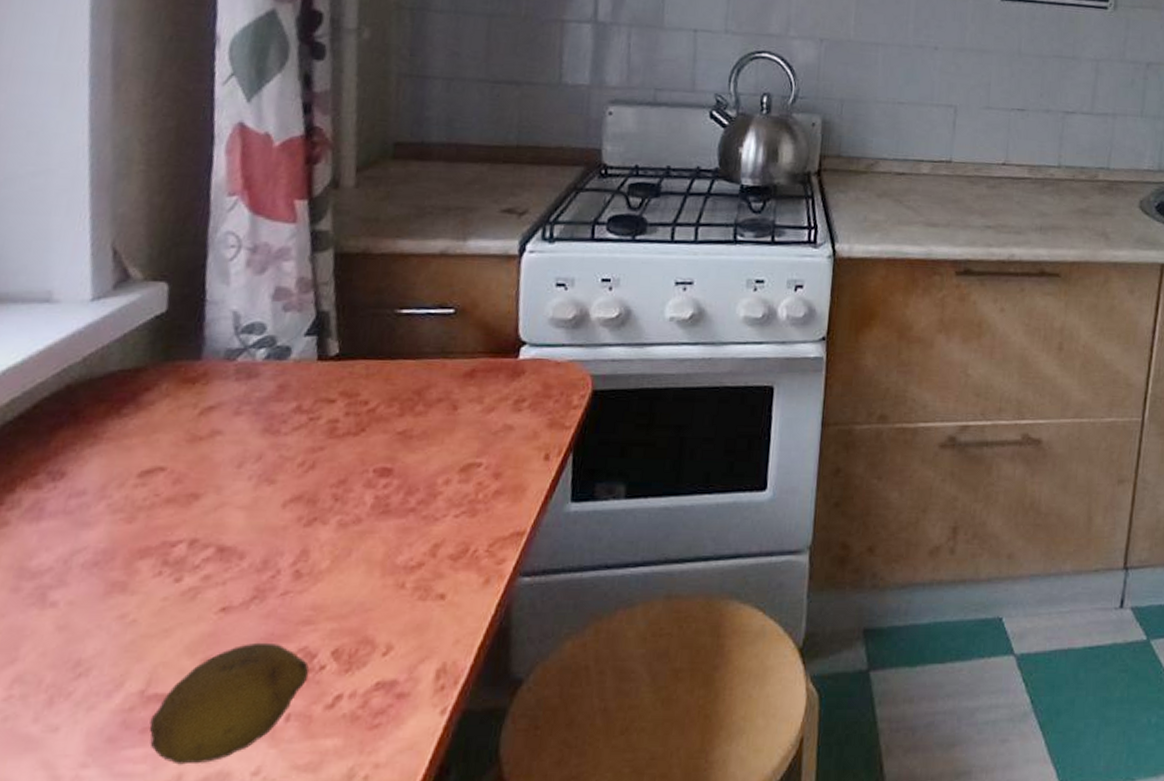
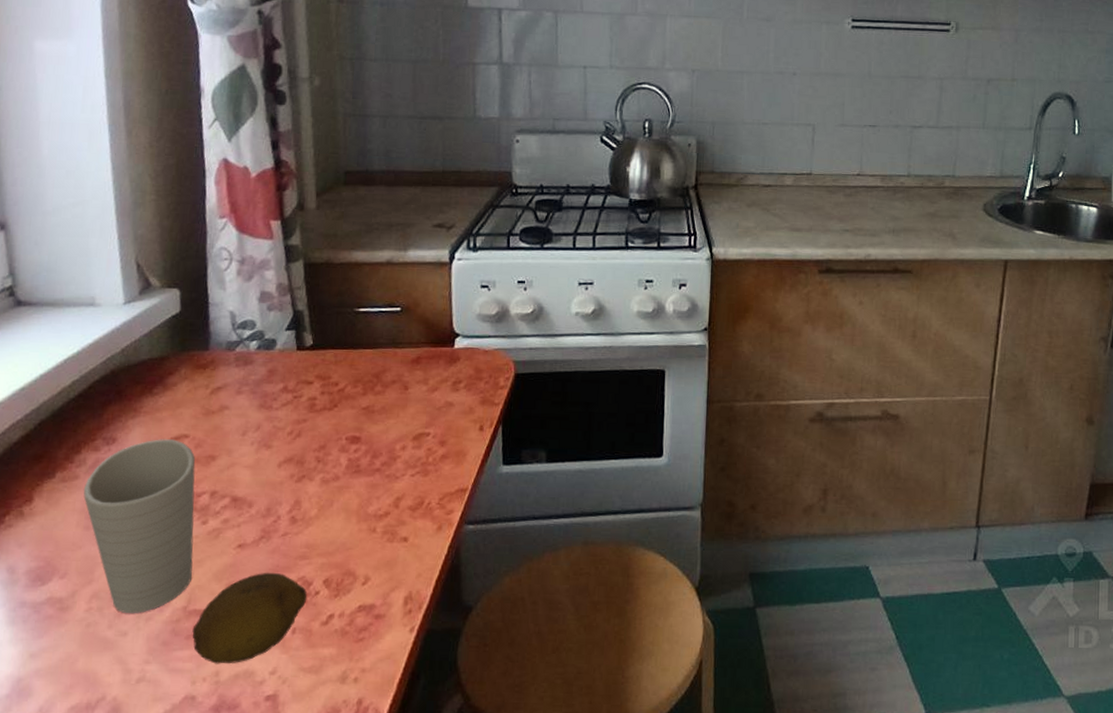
cup: none [13,473,172,701] -> present [83,439,196,613]

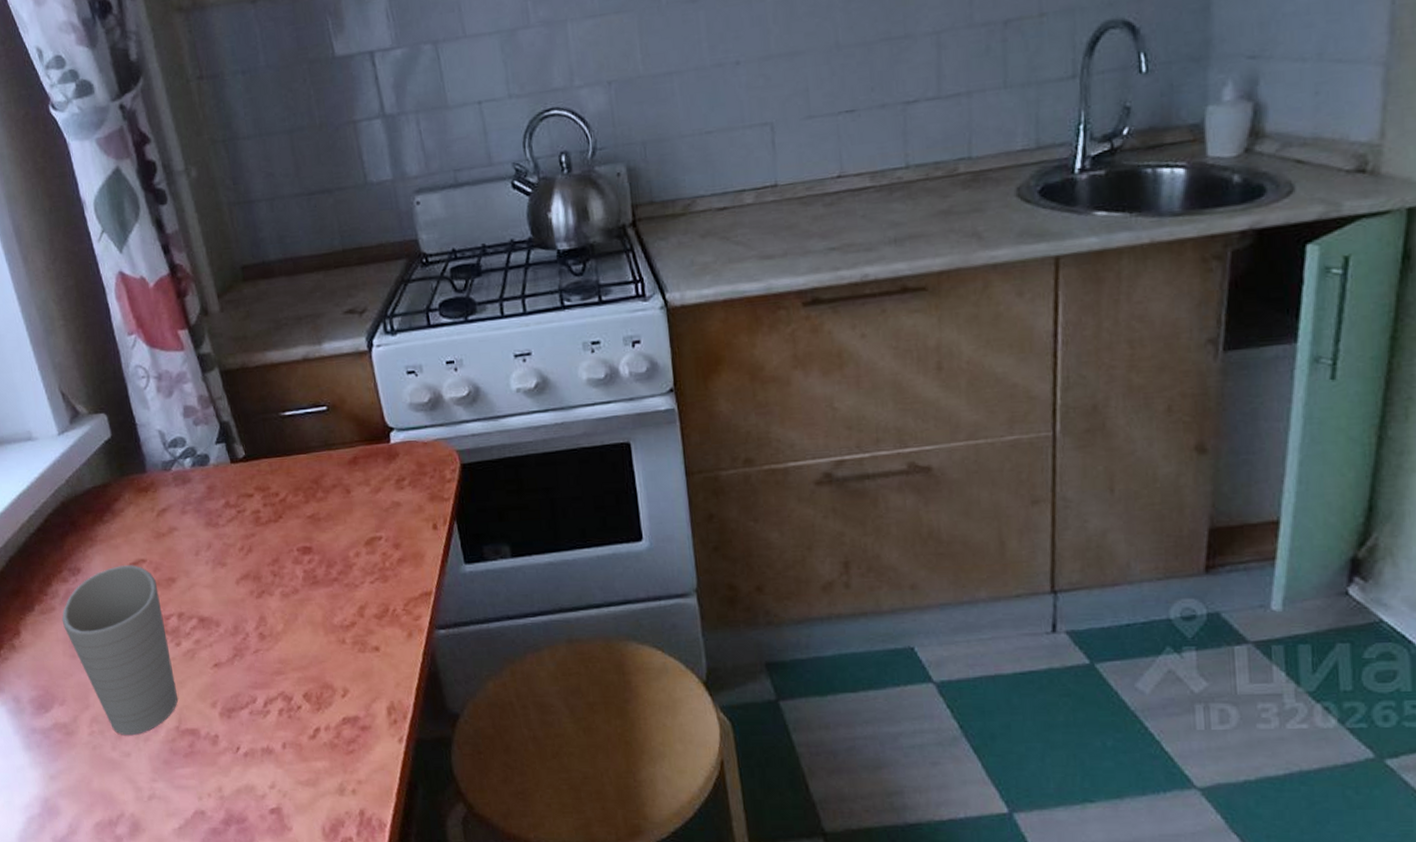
fruit: present [192,572,308,664] -> none [188,689,291,780]

